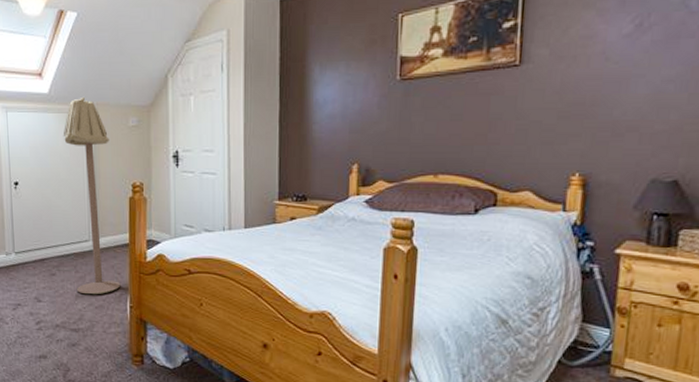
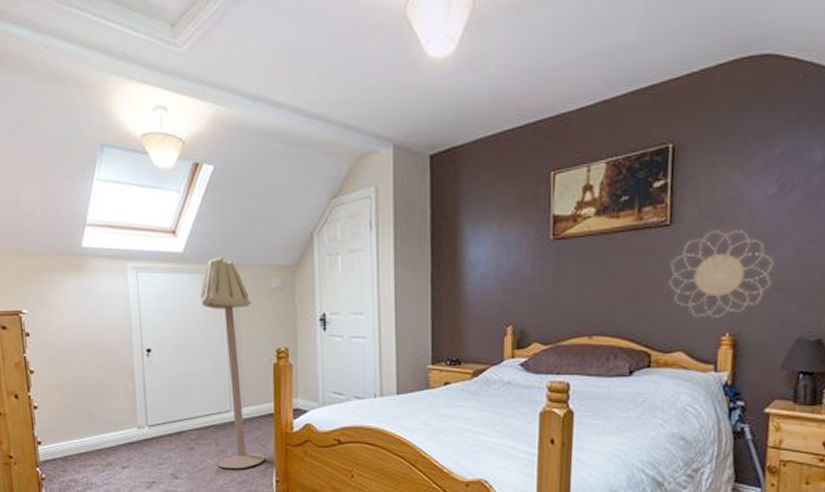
decorative wall piece: none [517,69,629,158] -> present [669,230,775,318]

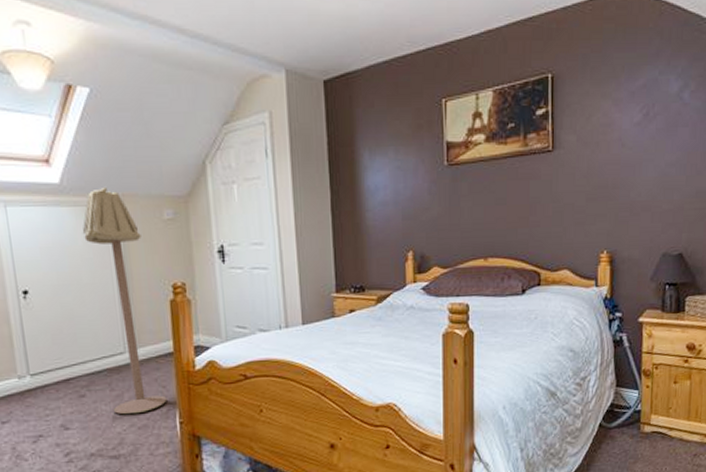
decorative wall piece: present [669,230,775,318] -> none [553,155,642,237]

